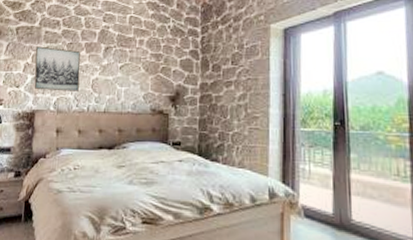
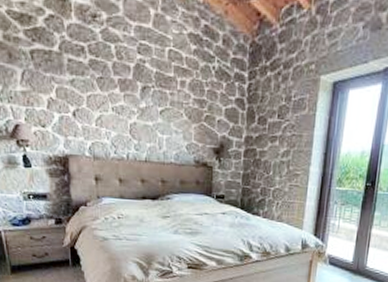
wall art: present [34,46,81,91] -> none [58,78,117,137]

